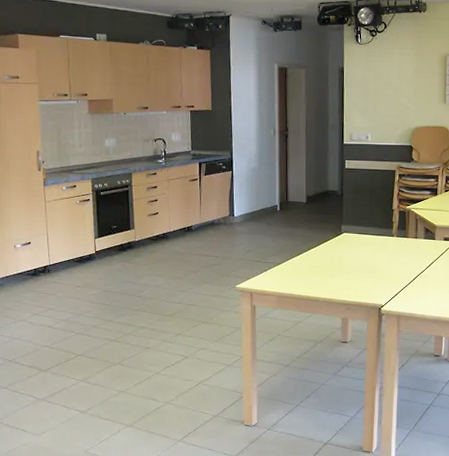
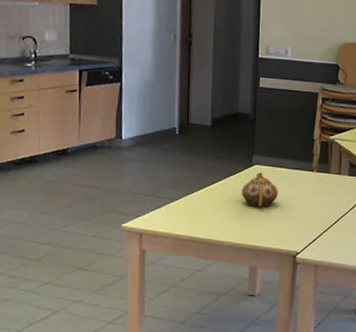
teapot: none [332,239,364,268] -> present [241,172,278,207]

